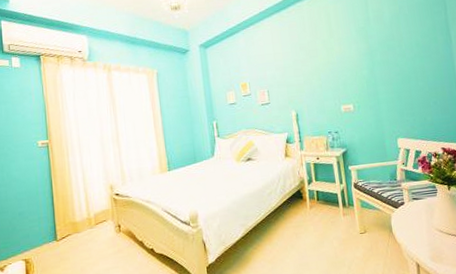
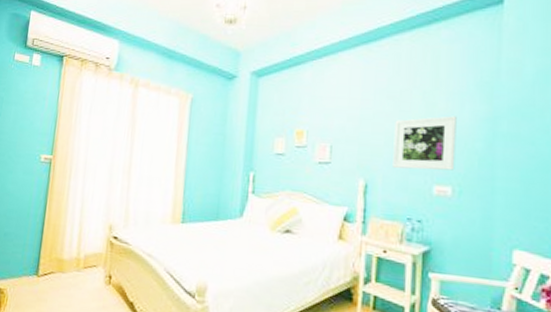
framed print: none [308,54,353,98] -> present [393,116,457,171]

